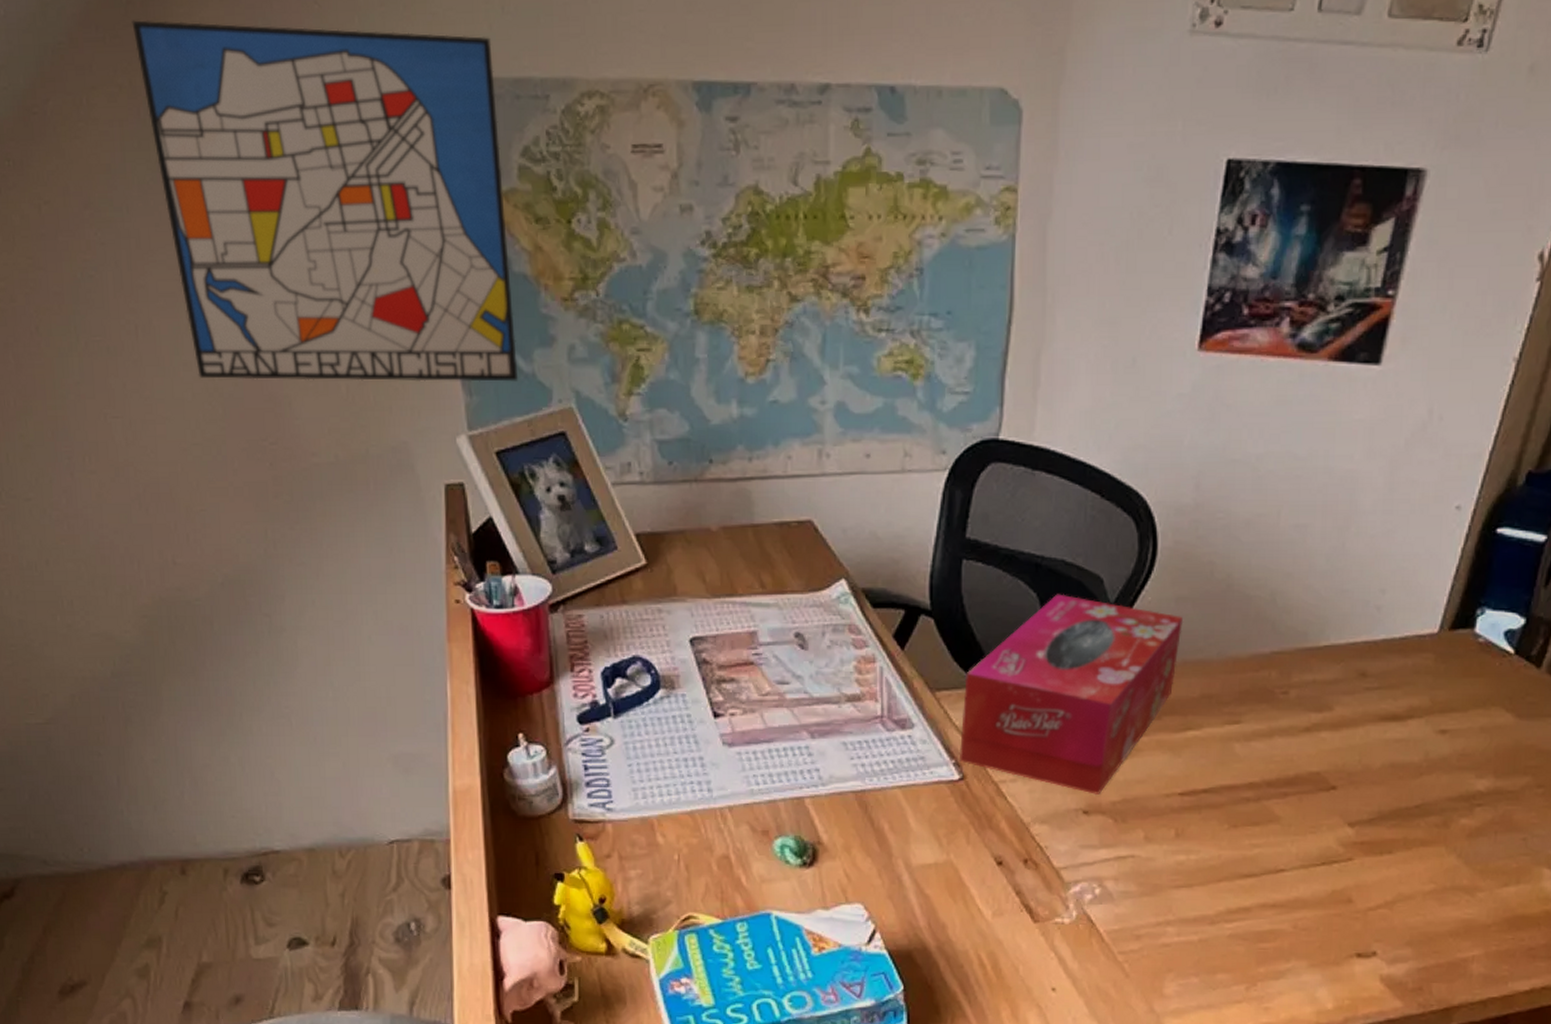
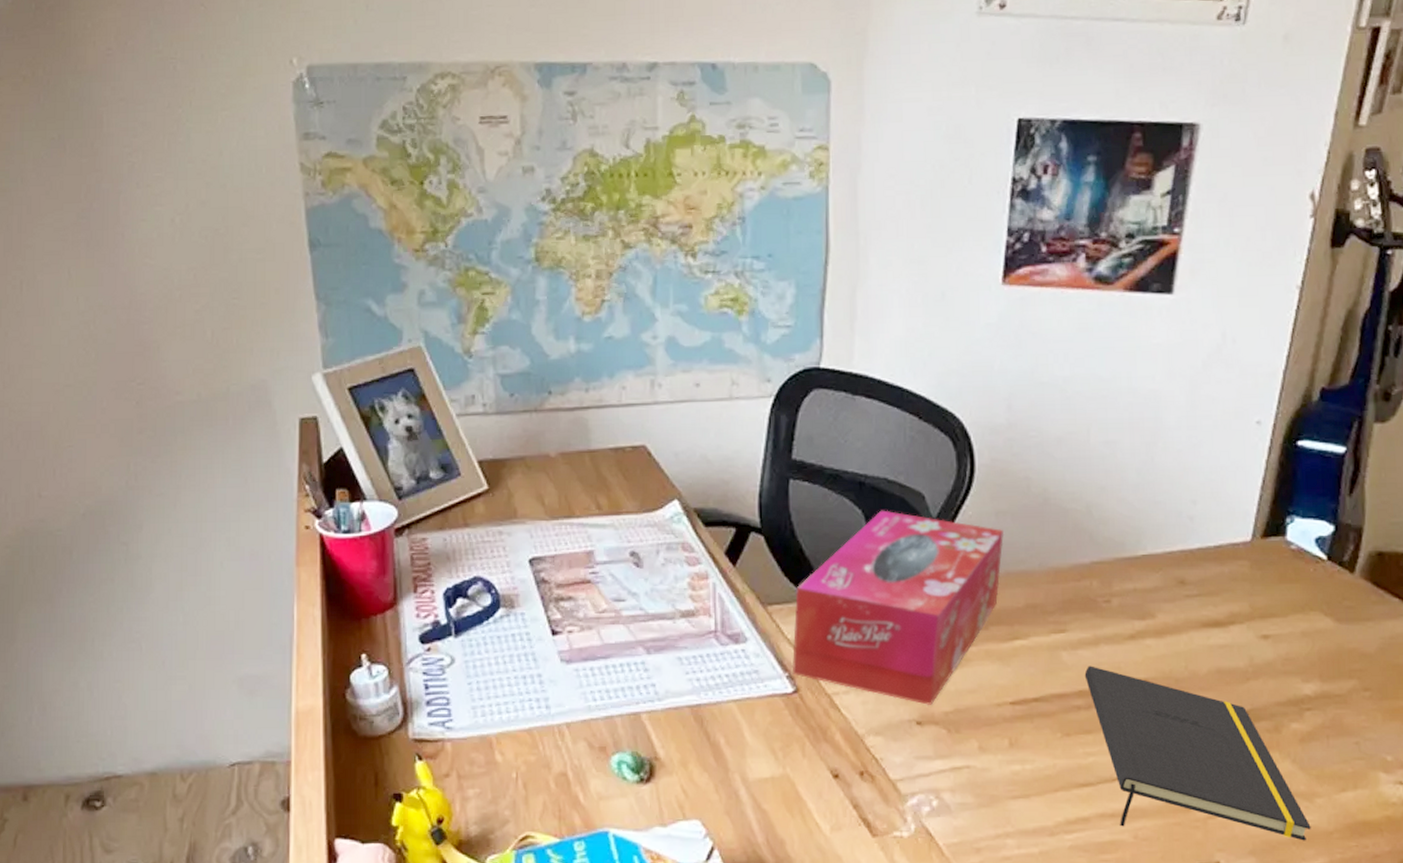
wall art: present [131,20,519,382] -> none [39,22,372,327]
notepad: none [1256,758,1470,933] -> present [1084,666,1311,841]

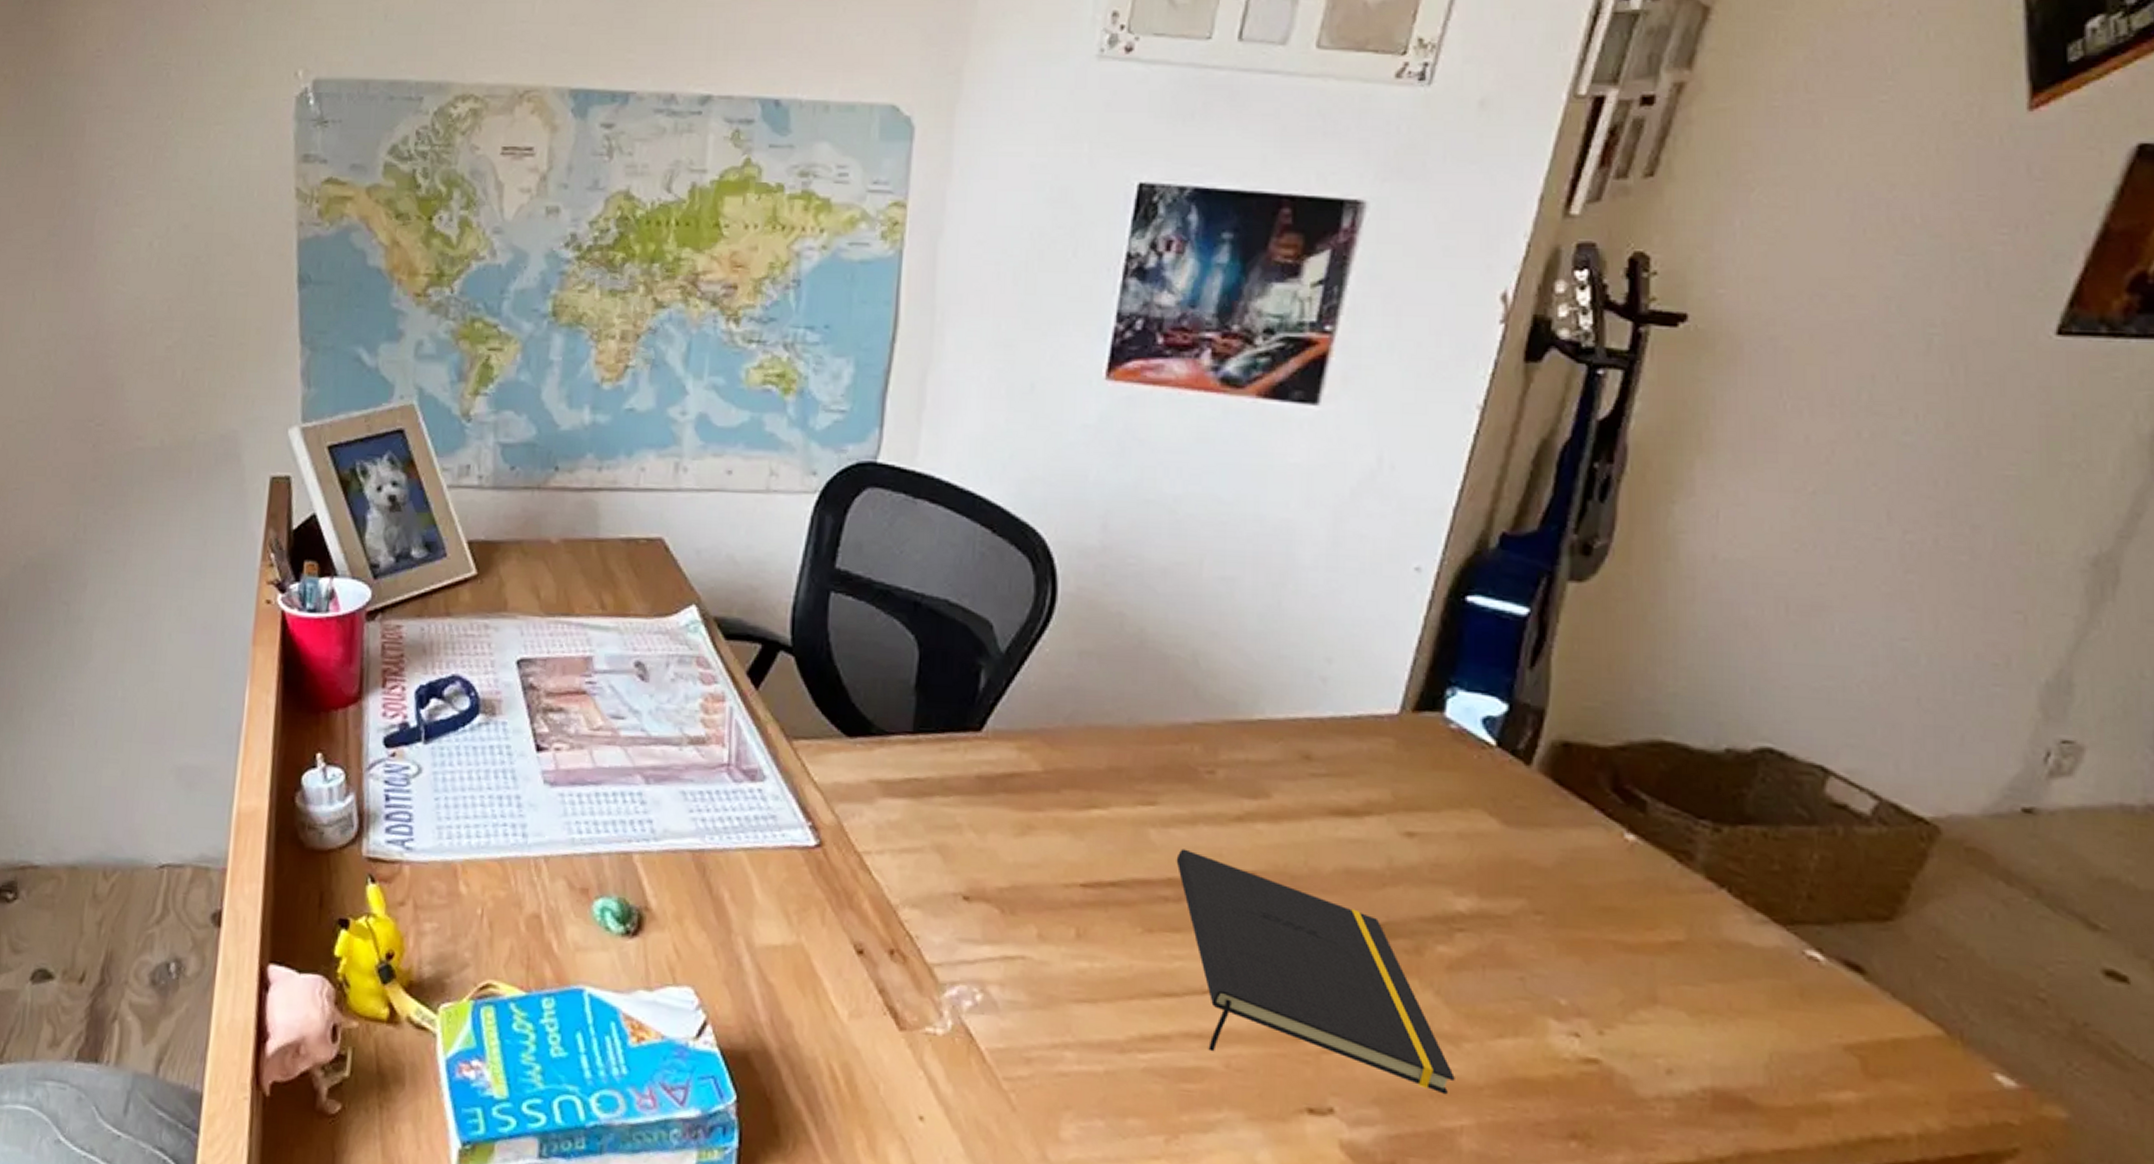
tissue box: present [792,510,1005,705] -> none [816,637,1088,878]

